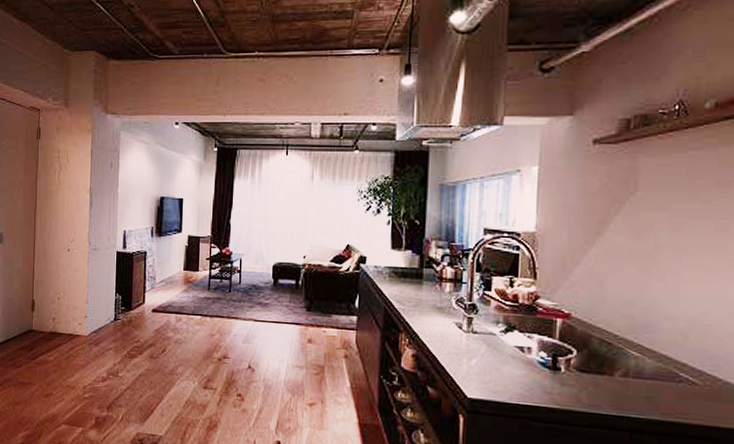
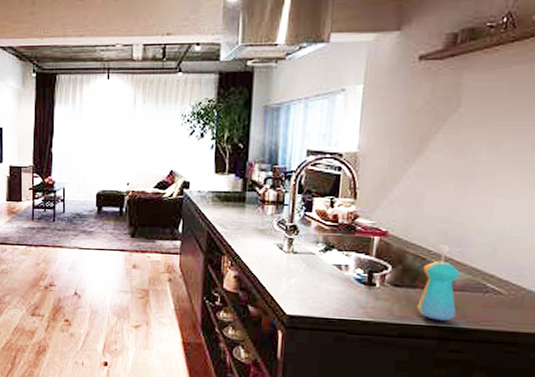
soap dispenser: none [606,329,650,411] -> present [417,245,461,321]

